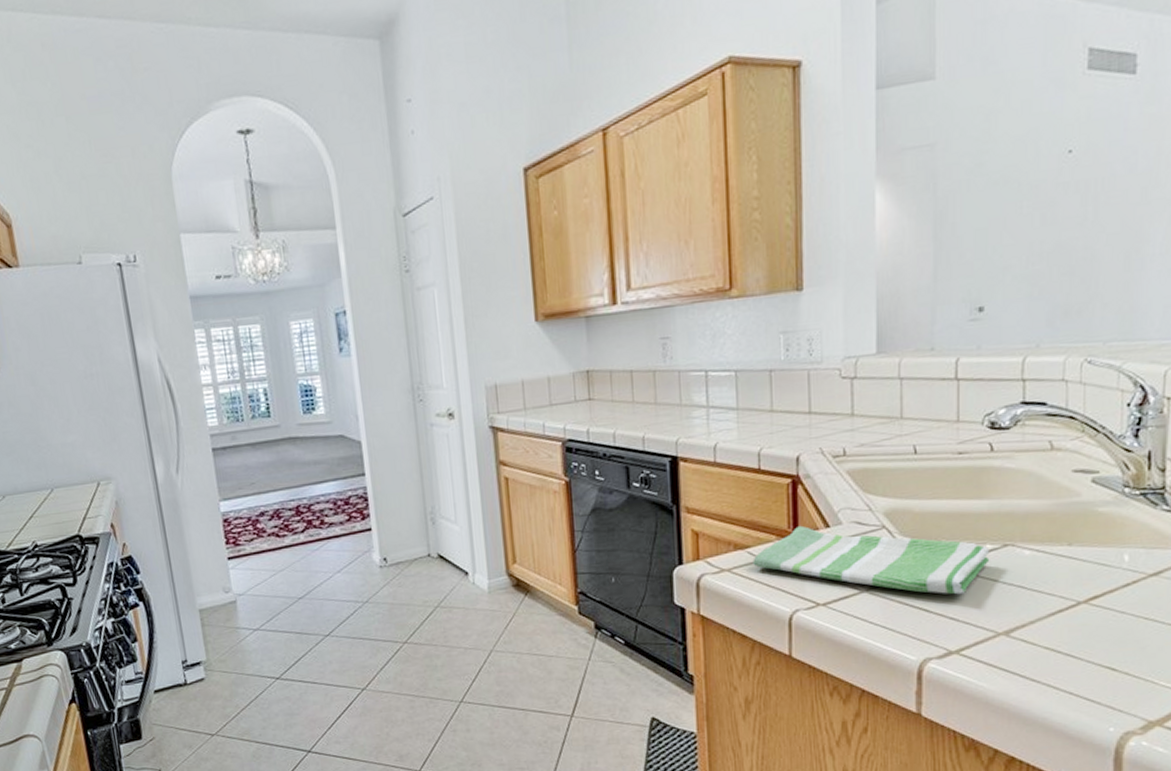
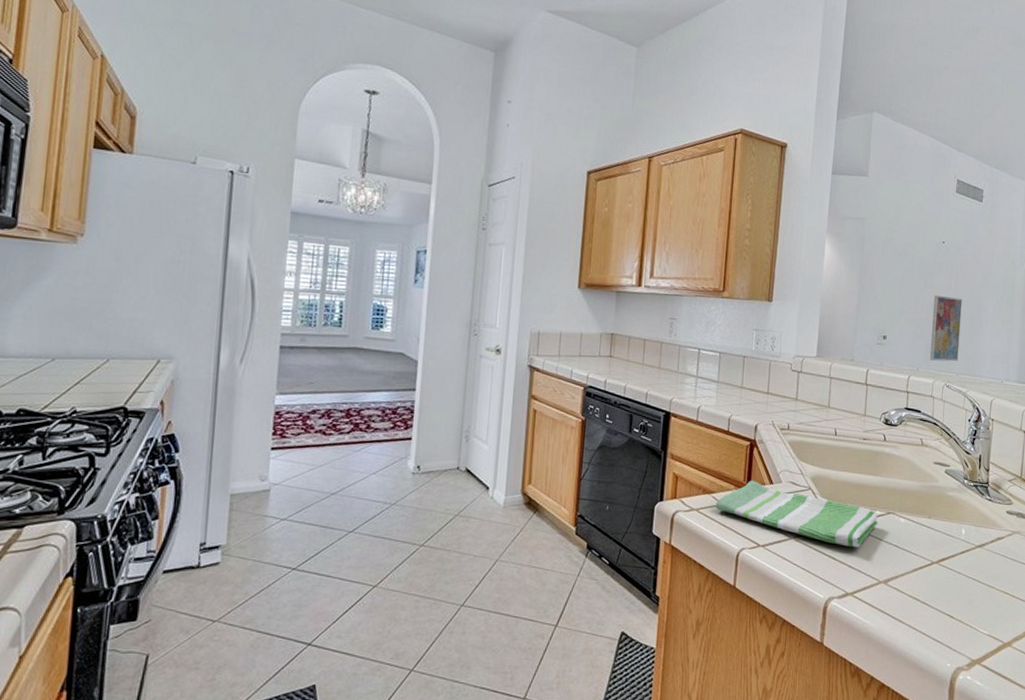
wall art: none [1056,230,1108,330] -> present [929,295,962,362]

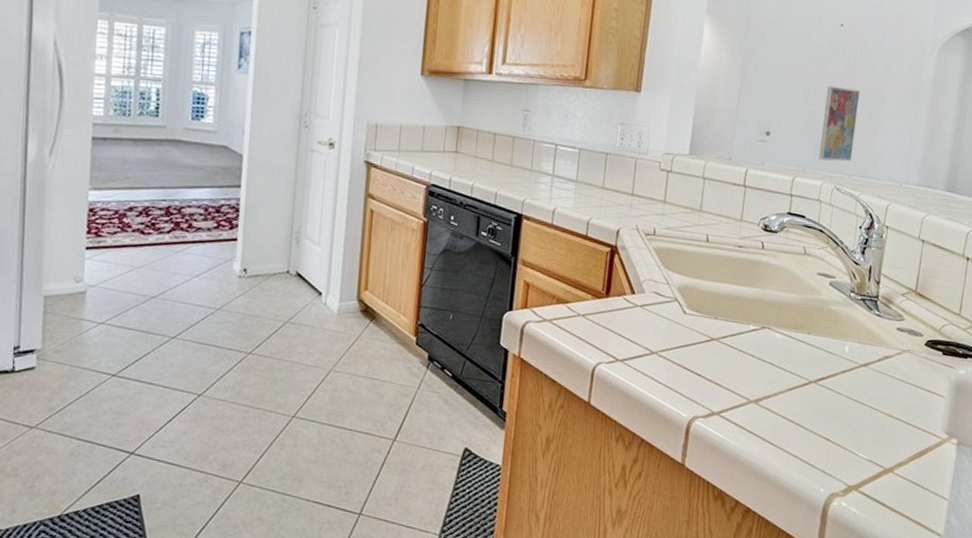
dish towel: present [715,480,878,548] -> none [570,289,751,365]

